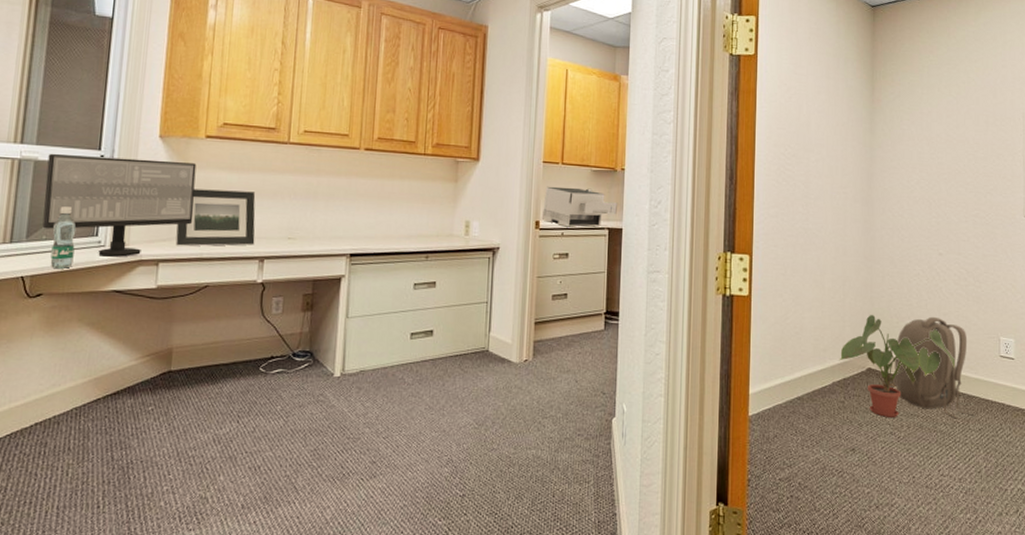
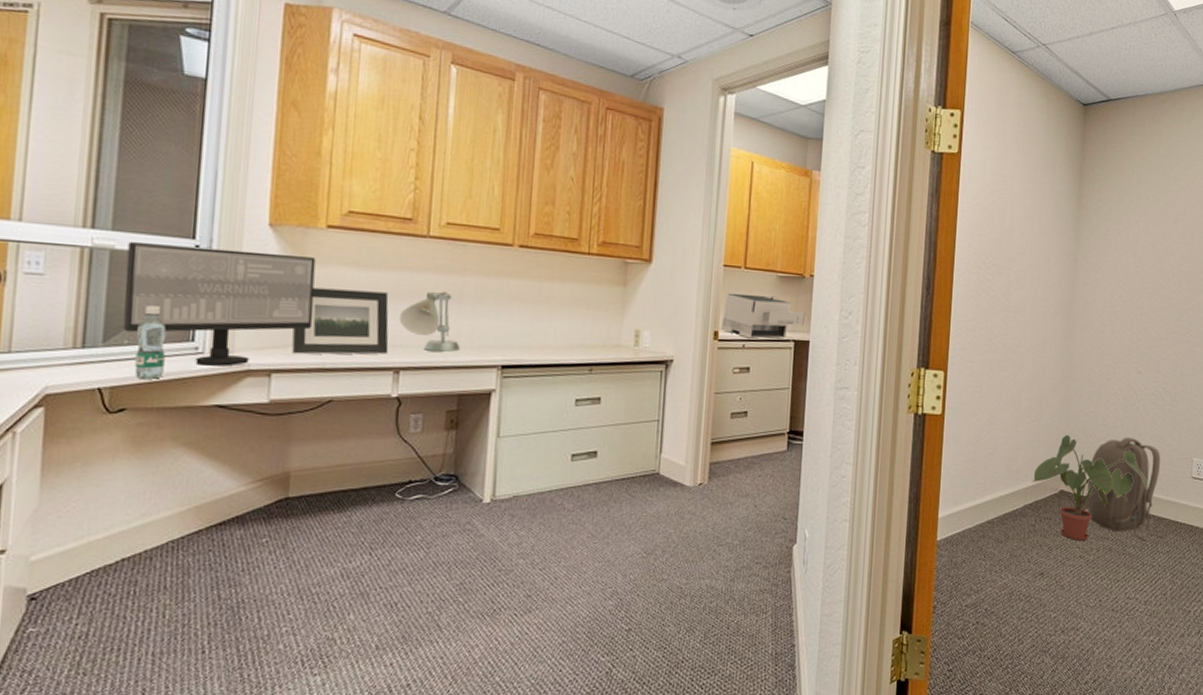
desk lamp: none [264,190,315,243] -> present [399,291,461,352]

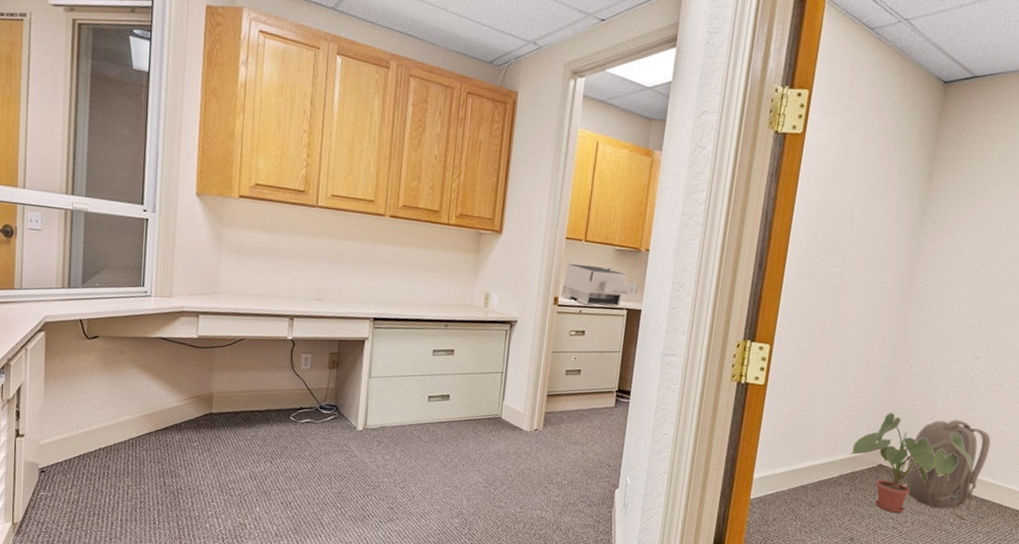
computer monitor: present [123,241,316,366] -> none [95,205,231,307]
bottle: present [134,305,167,379] -> none [104,257,125,315]
picture frame: present [291,287,389,355] -> none [213,246,286,304]
desk lamp: present [399,291,461,352] -> none [294,253,341,305]

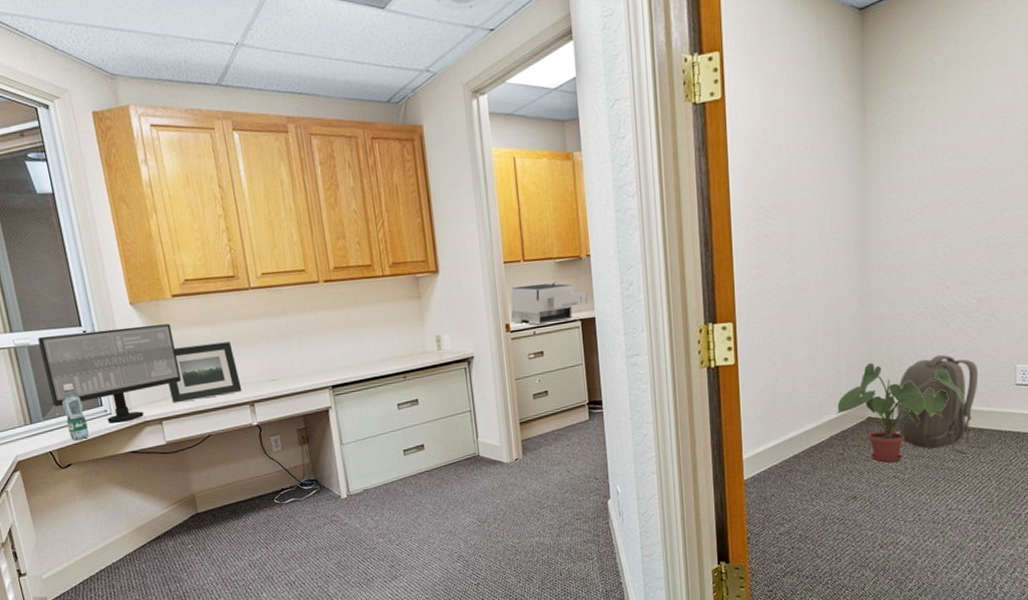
computer monitor: none [95,205,231,307] -> present [37,324,182,423]
bottle: none [104,257,125,315] -> present [61,383,89,440]
picture frame: none [213,246,286,304] -> present [167,341,242,404]

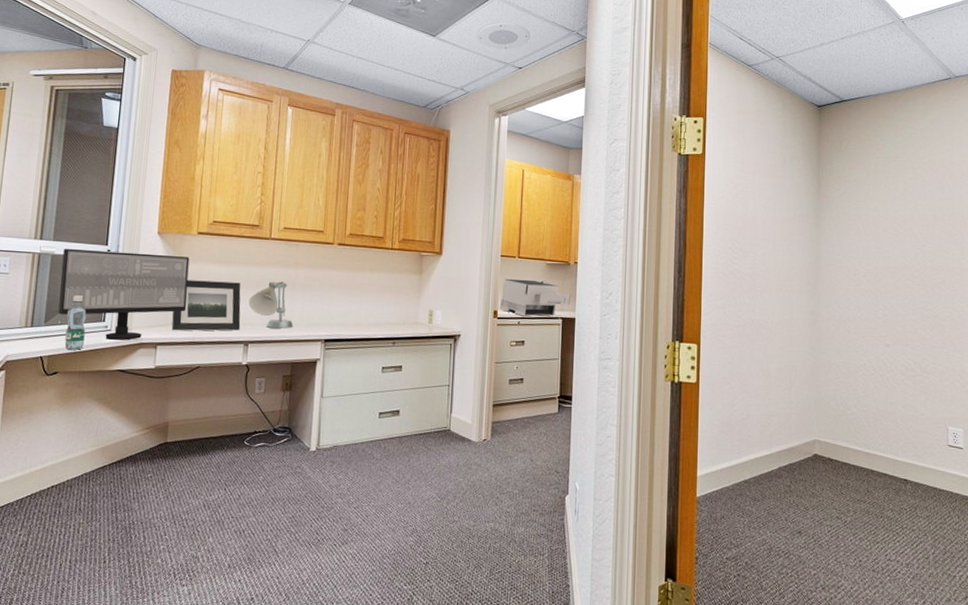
desk lamp: none [243,332,297,384] -> present [248,281,294,329]
house plant: present [836,363,965,463] -> none [785,403,903,503]
backpack: present [897,354,988,454] -> none [841,405,923,506]

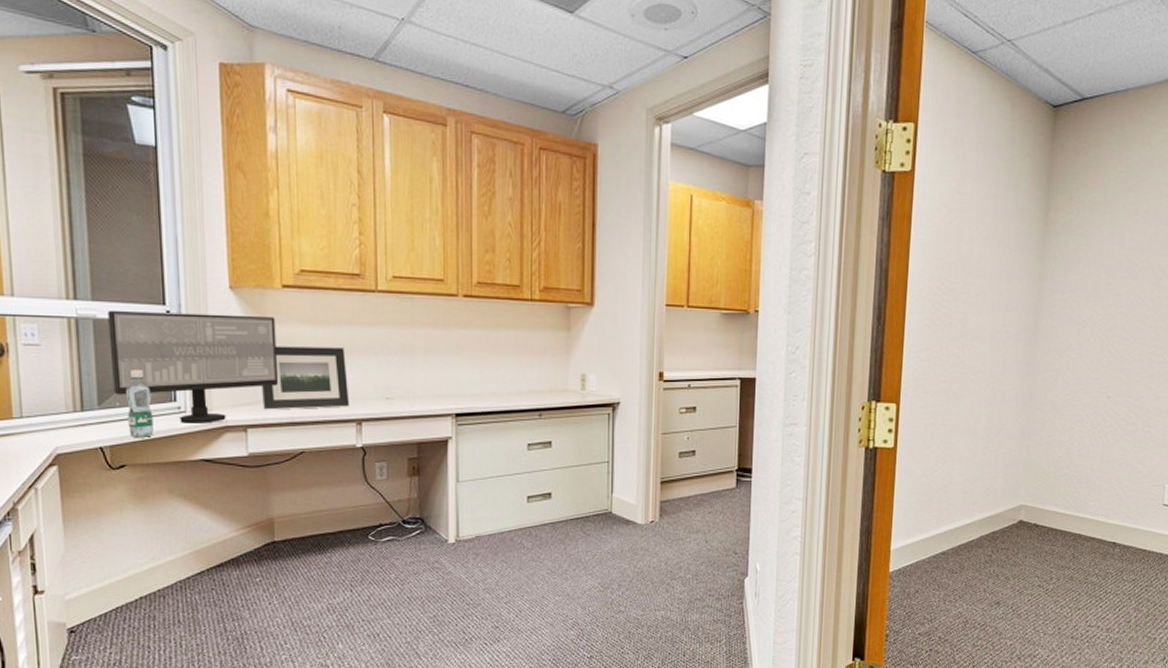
desk lamp: present [248,281,294,329] -> none [357,344,416,402]
printer: present [499,278,572,317] -> none [665,332,751,378]

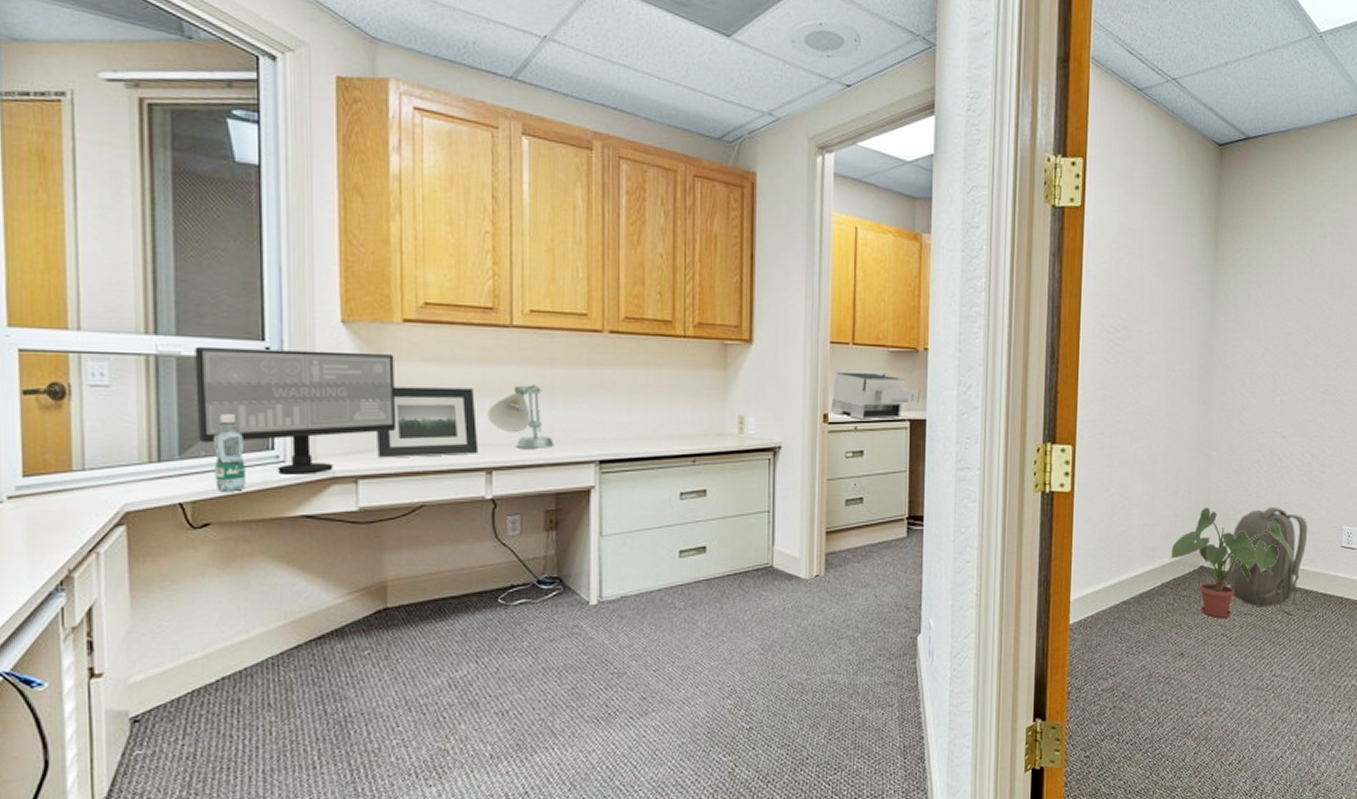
desk lamp: none [357,344,416,402] -> present [487,385,555,448]
printer: none [665,332,751,378] -> present [830,371,921,420]
house plant: none [989,465,1115,570] -> present [1169,508,1294,618]
backpack: none [1047,465,1131,570] -> present [1228,506,1313,616]

